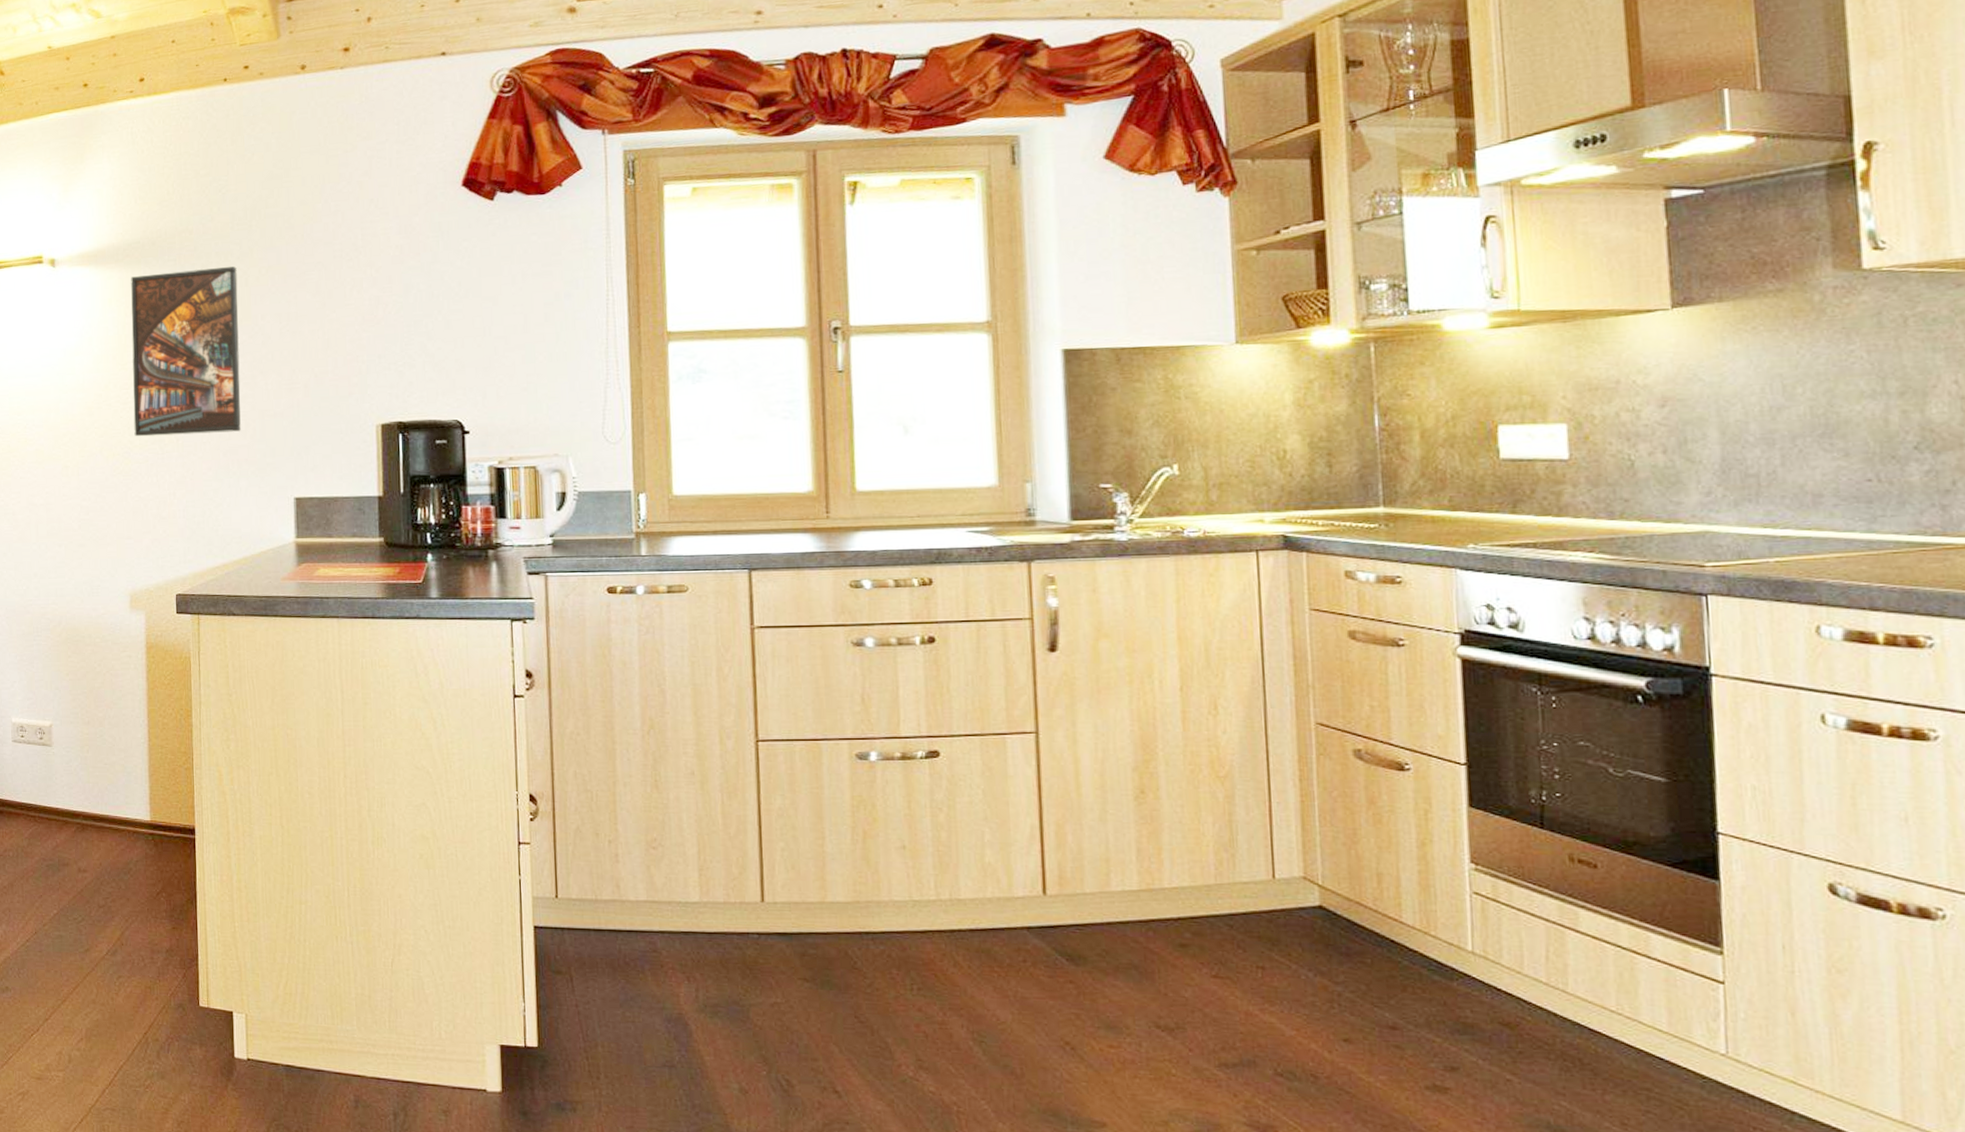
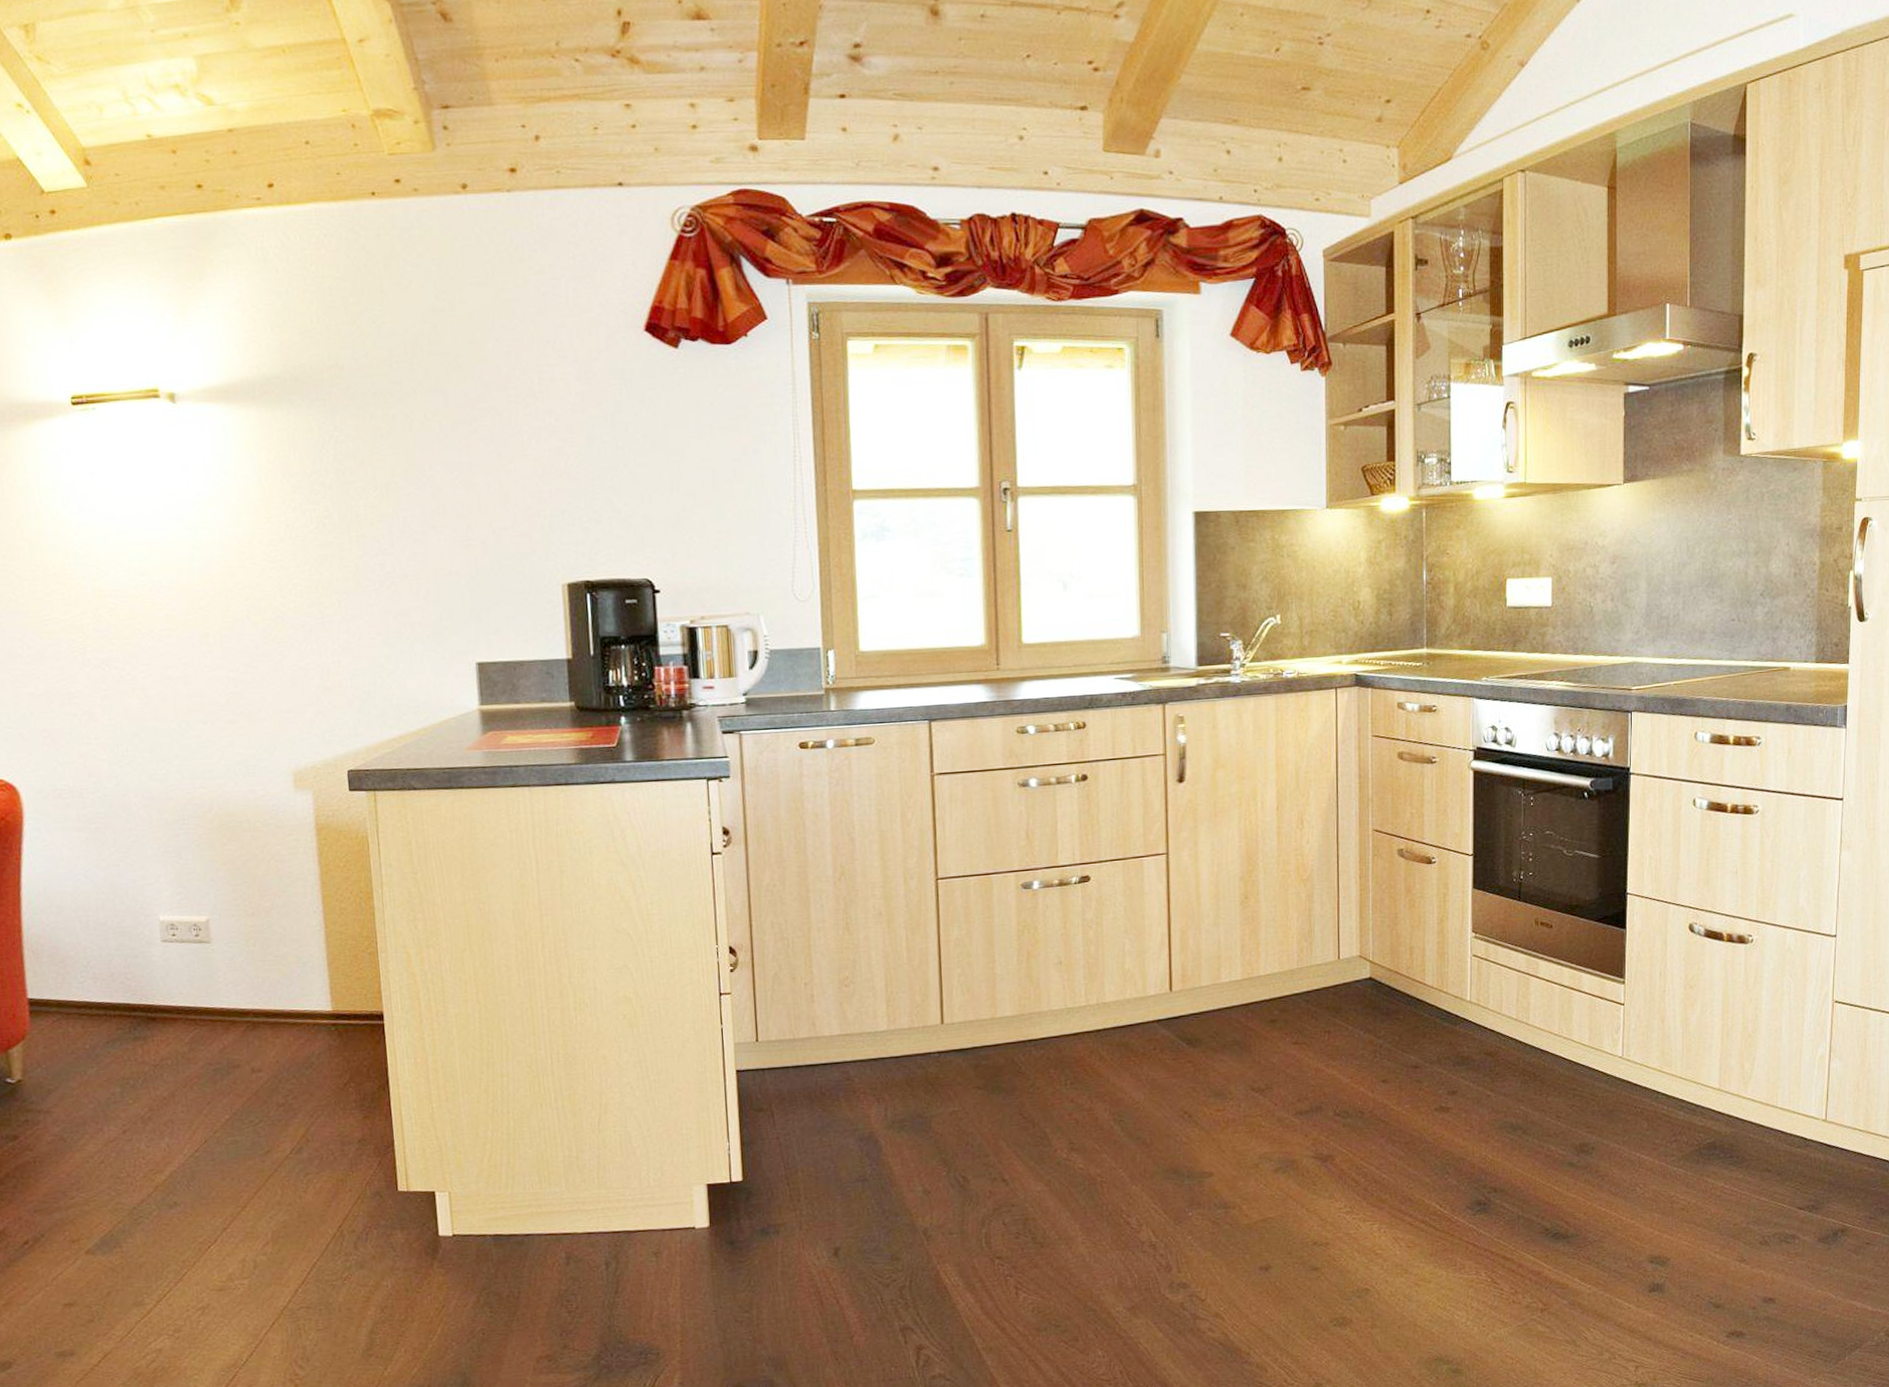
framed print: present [131,266,241,437] -> none [271,409,413,599]

